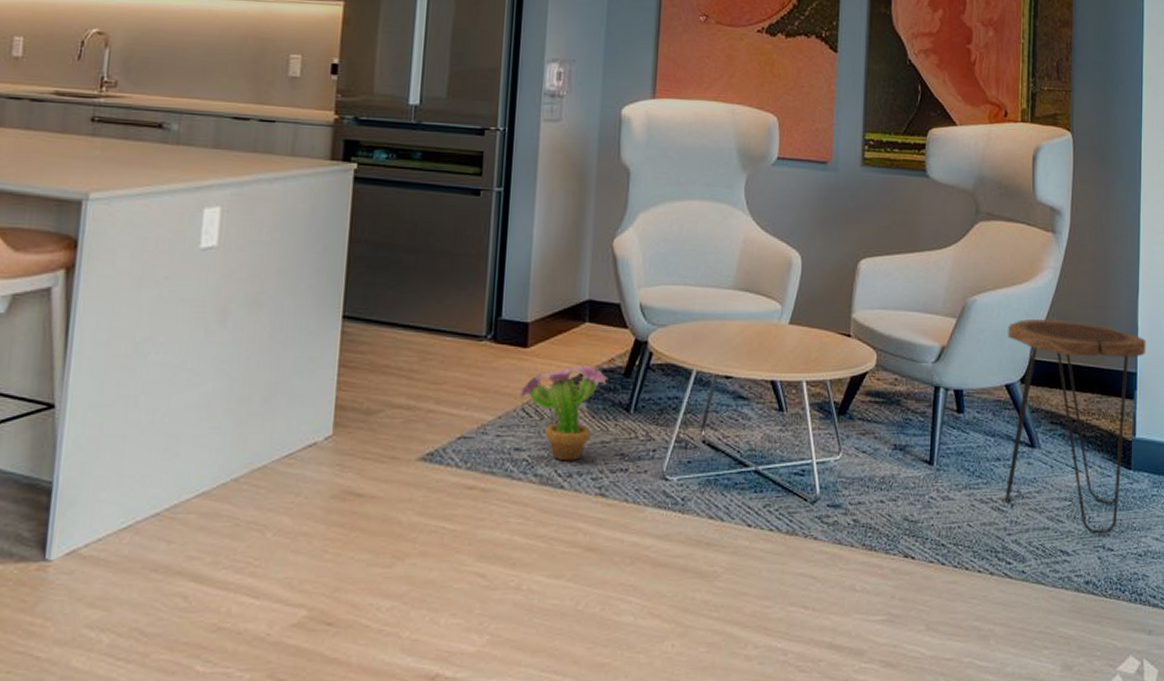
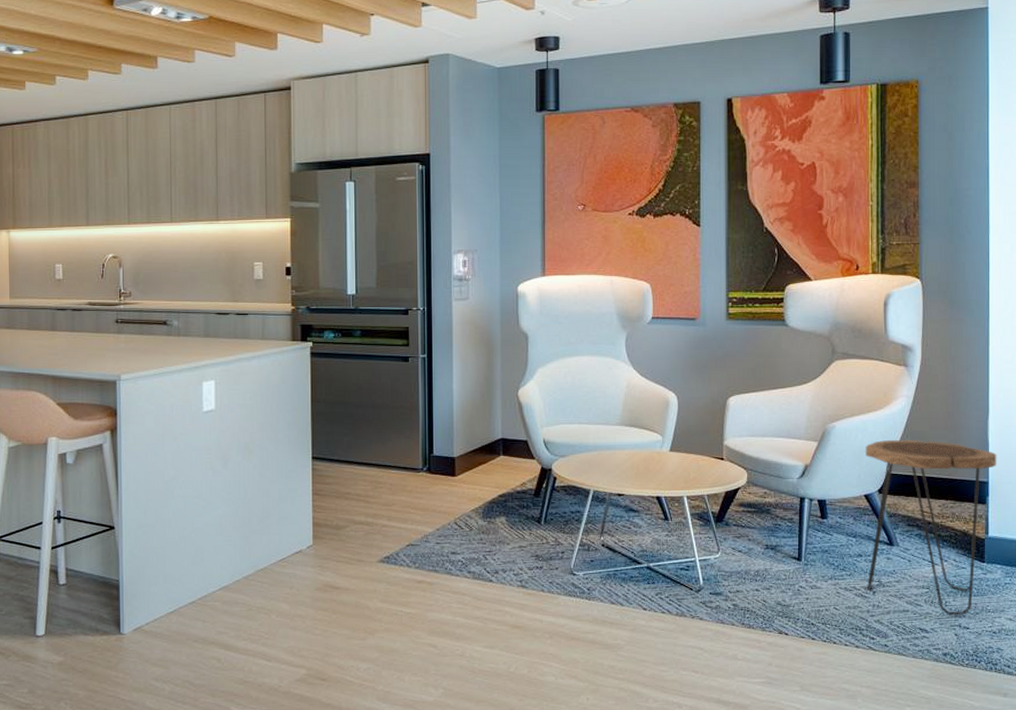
decorative plant: present [518,366,609,462] -> none [451,489,522,562]

